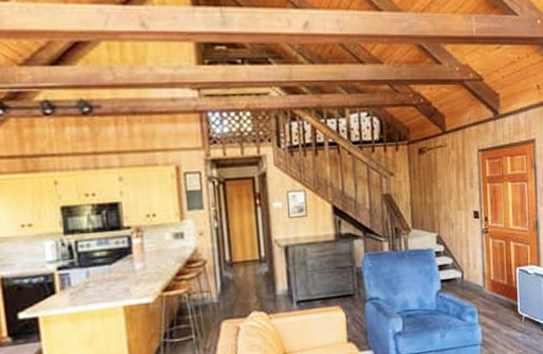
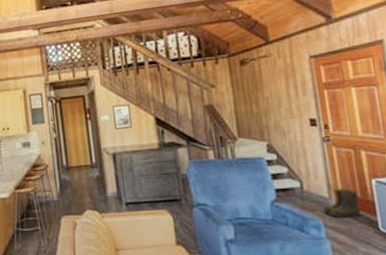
boots: none [477,276,507,304] -> present [322,188,362,218]

